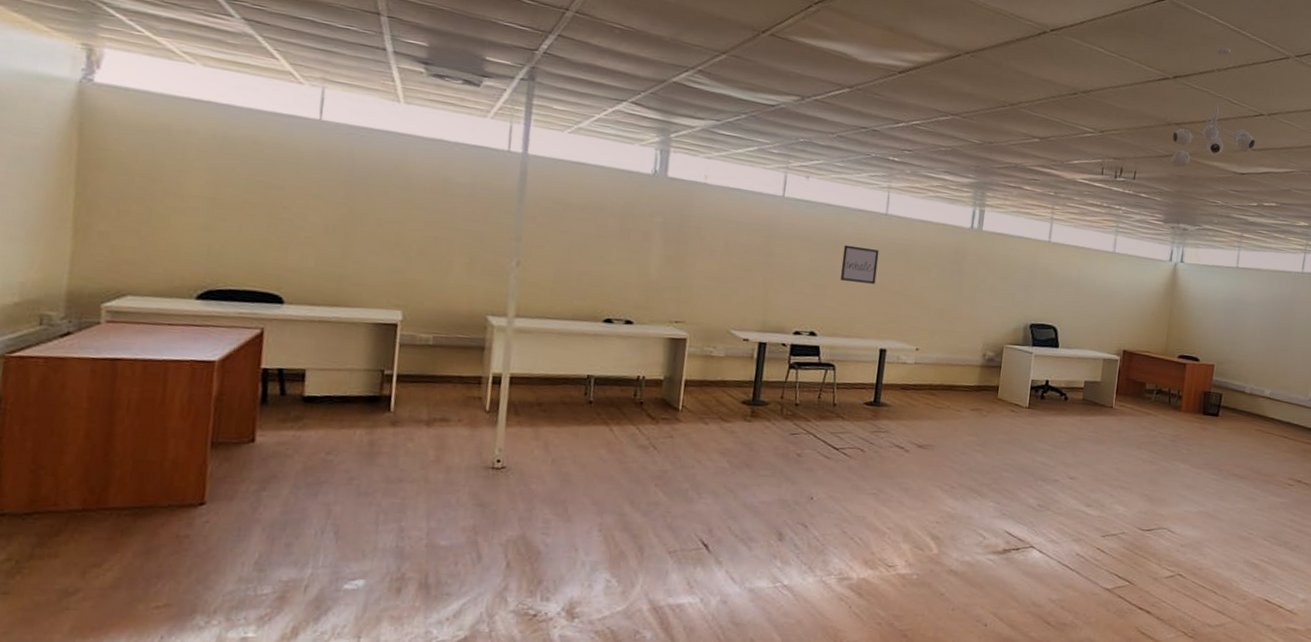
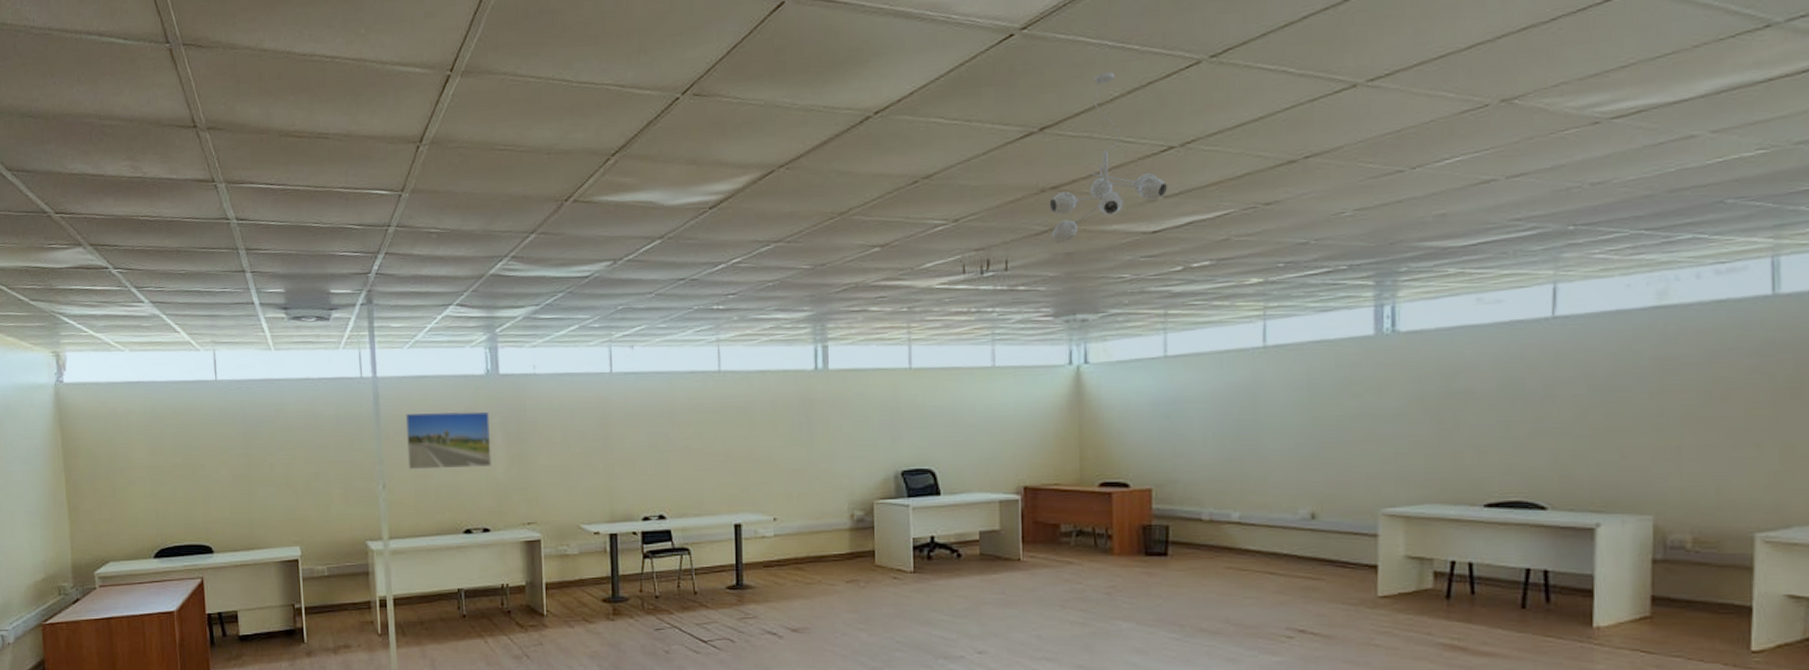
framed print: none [549,195,650,262] -> present [405,411,491,470]
wall art: present [840,244,880,284] -> none [680,412,719,453]

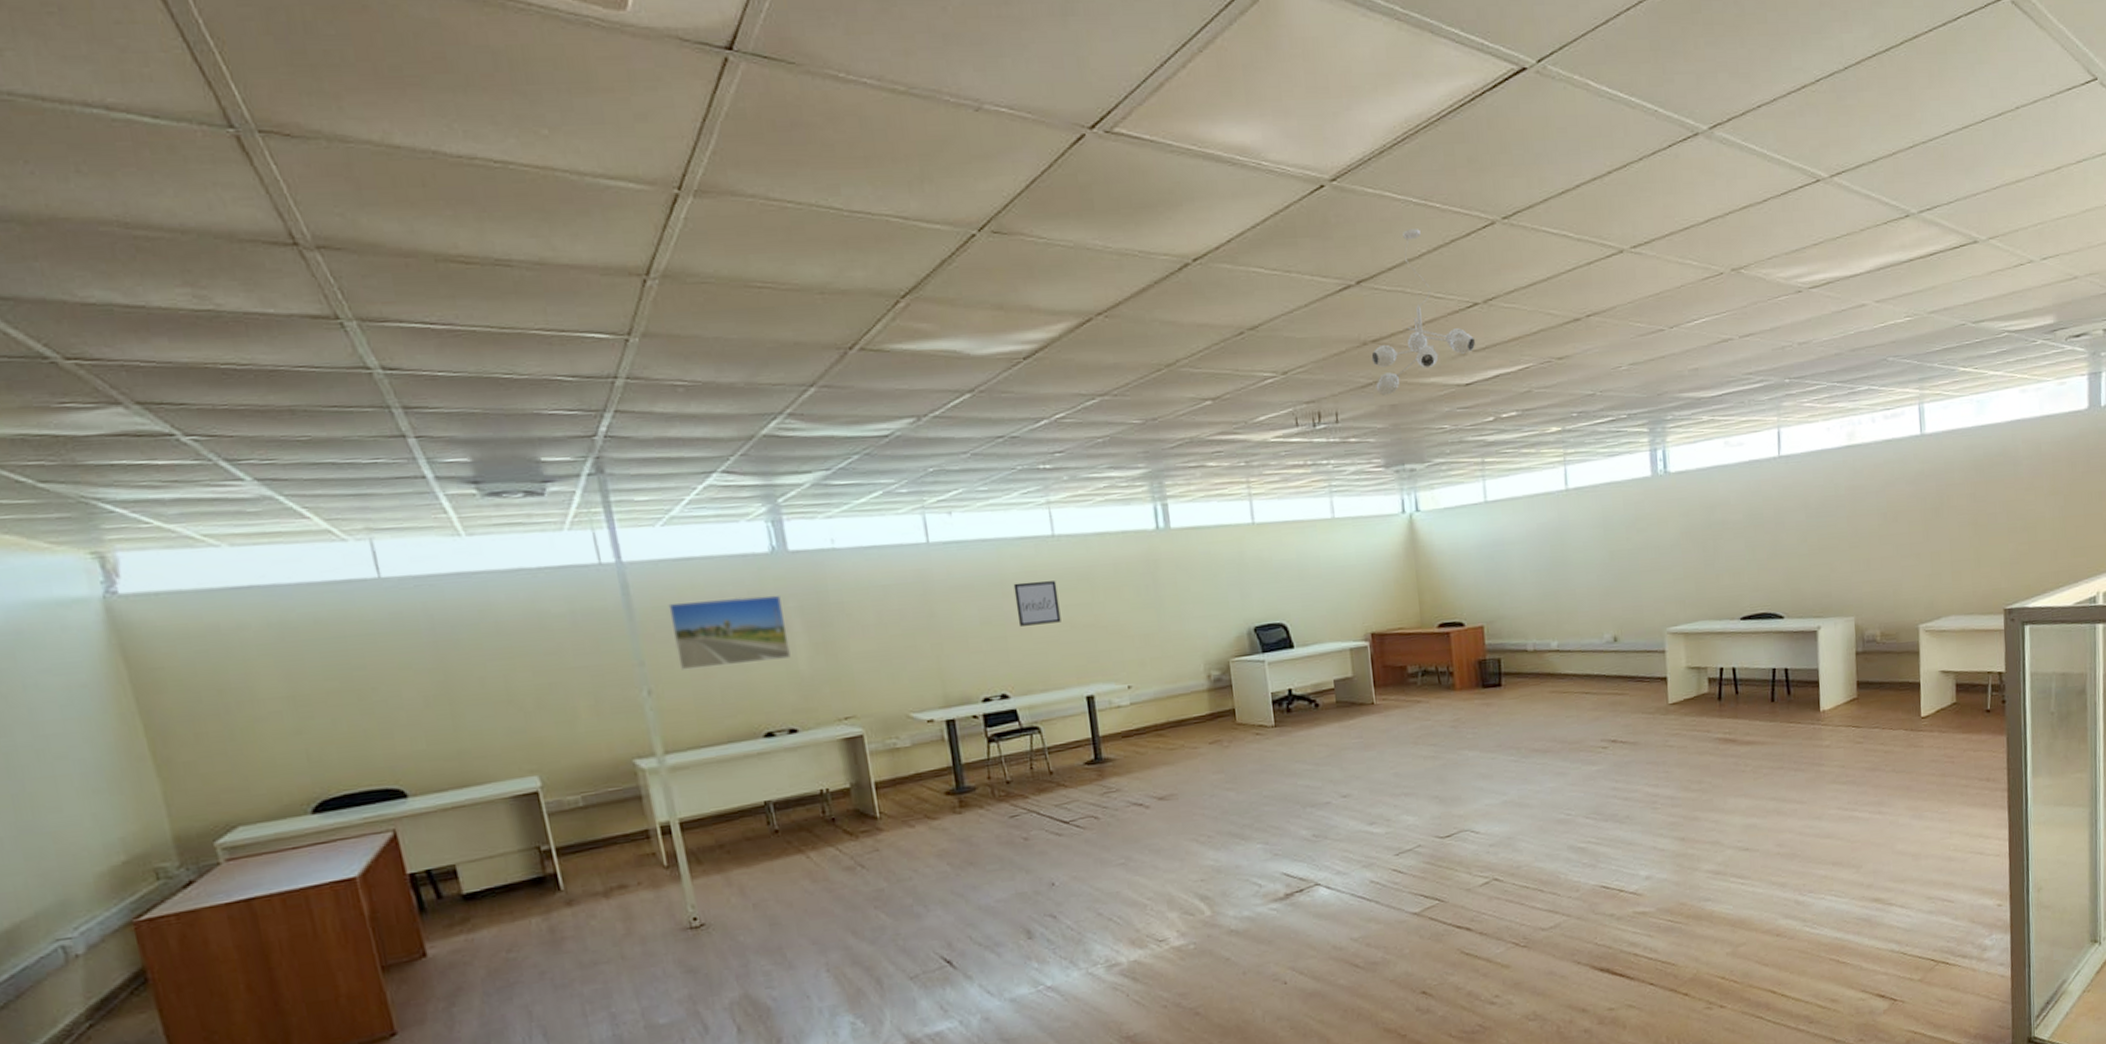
wall art: none [680,412,719,453] -> present [1013,581,1061,626]

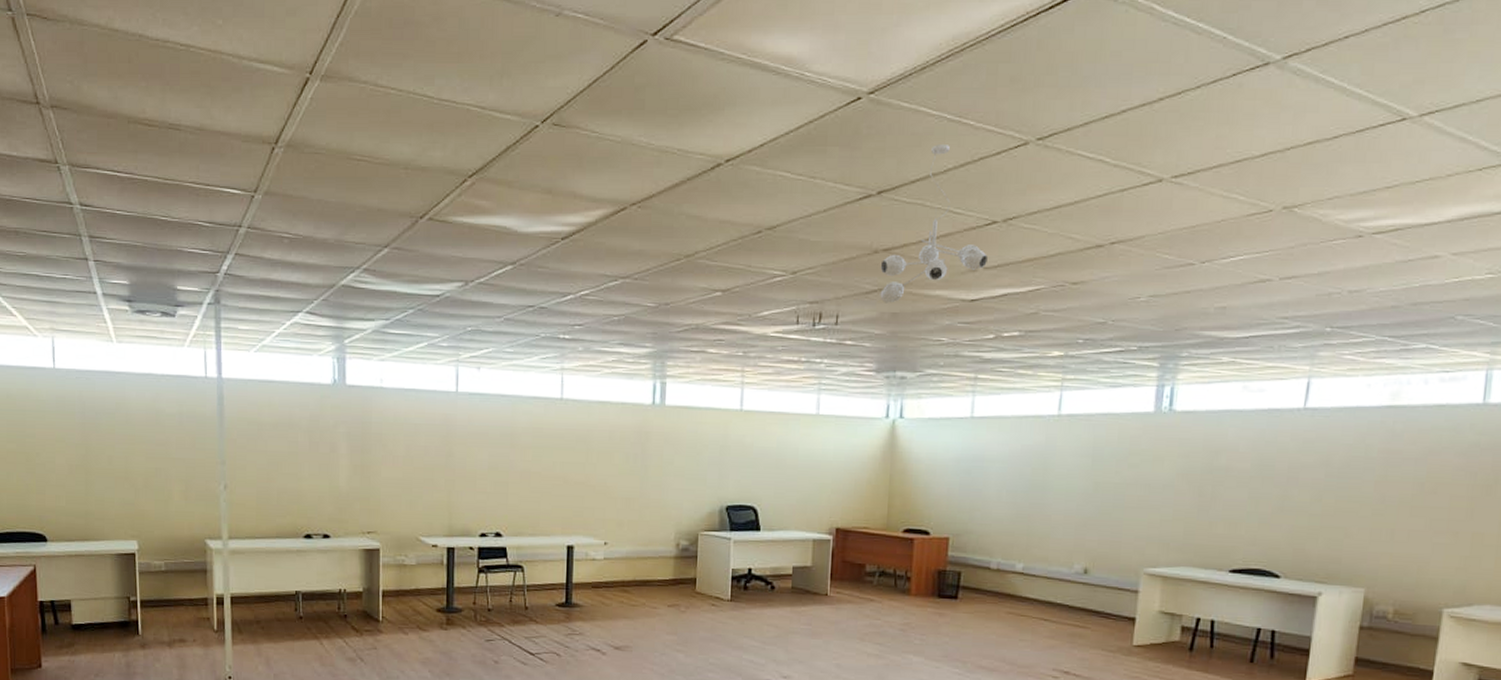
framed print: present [668,595,791,670] -> none [249,416,335,475]
wall art: present [1013,581,1061,626] -> none [520,436,558,477]

